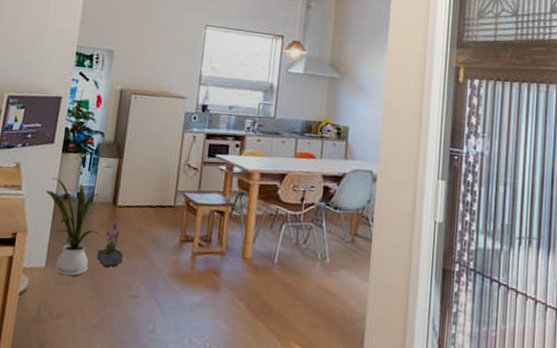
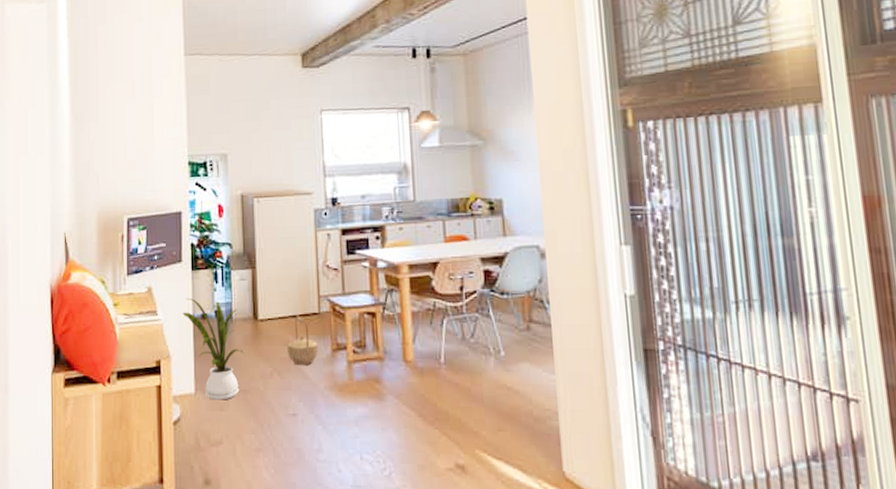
potted plant: present [96,218,124,268] -> none [245,334,274,387]
basket: none [139,206,168,253] -> present [287,316,318,366]

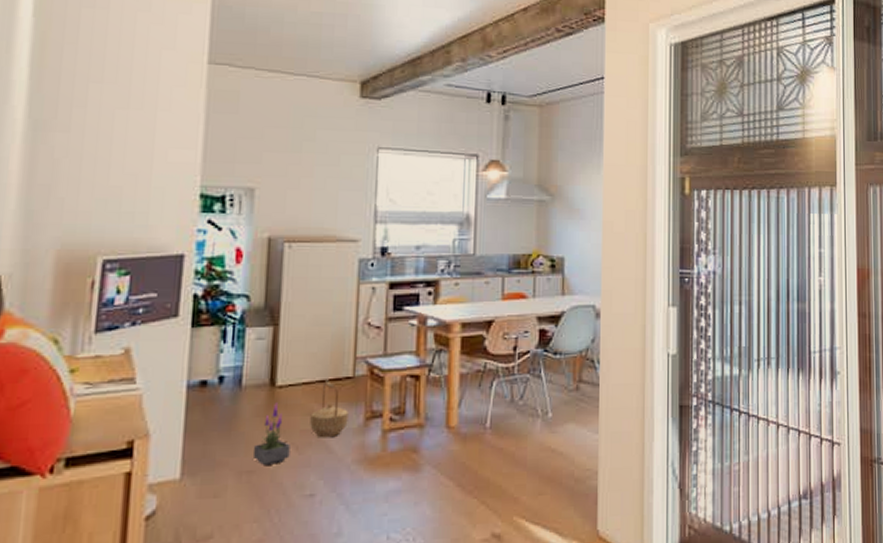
house plant: present [182,299,243,400] -> none [172,362,253,486]
potted plant: none [245,334,274,387] -> present [252,402,290,466]

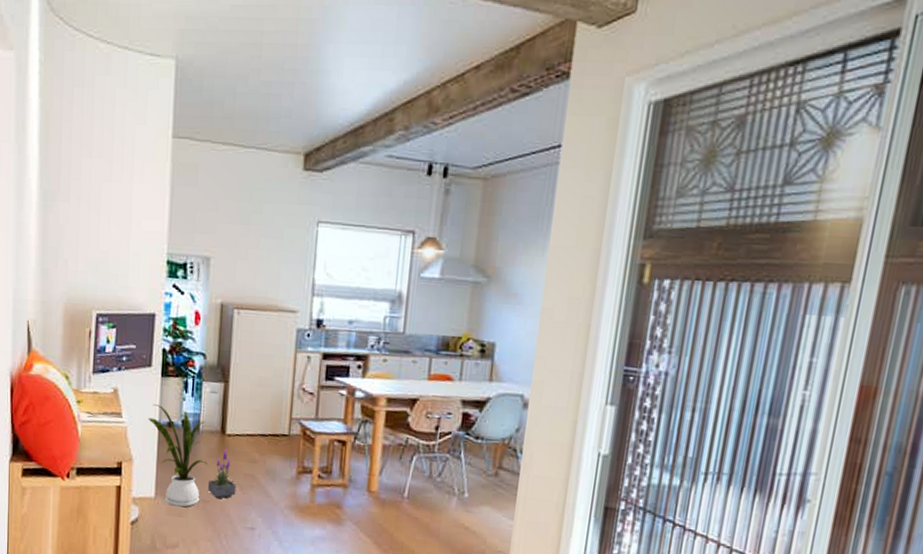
house plant: none [172,362,253,486] -> present [148,404,207,507]
basket: present [310,380,349,438] -> none [252,435,284,484]

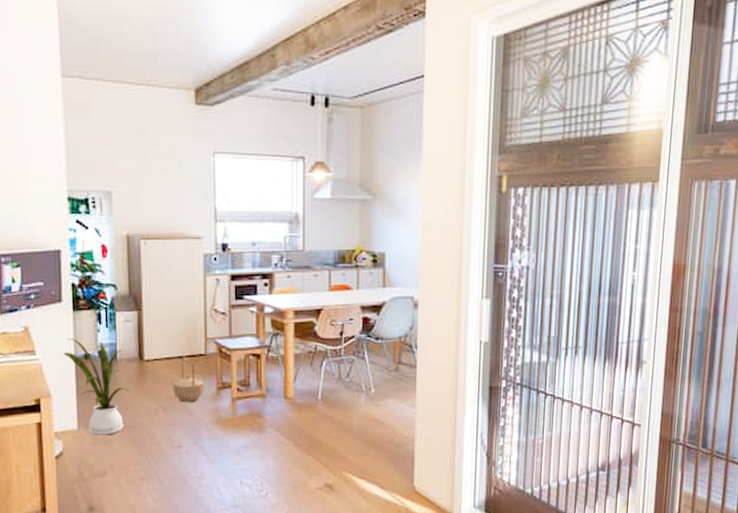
potted plant: present [207,448,236,499] -> none [130,373,159,423]
basket: none [252,435,284,484] -> present [173,357,204,403]

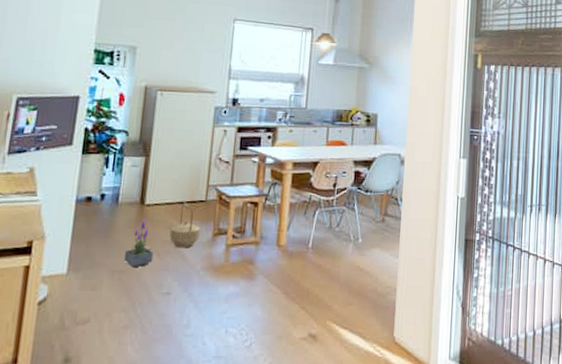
house plant: present [63,339,128,435] -> none [65,181,125,280]
potted plant: none [130,373,159,423] -> present [124,217,154,268]

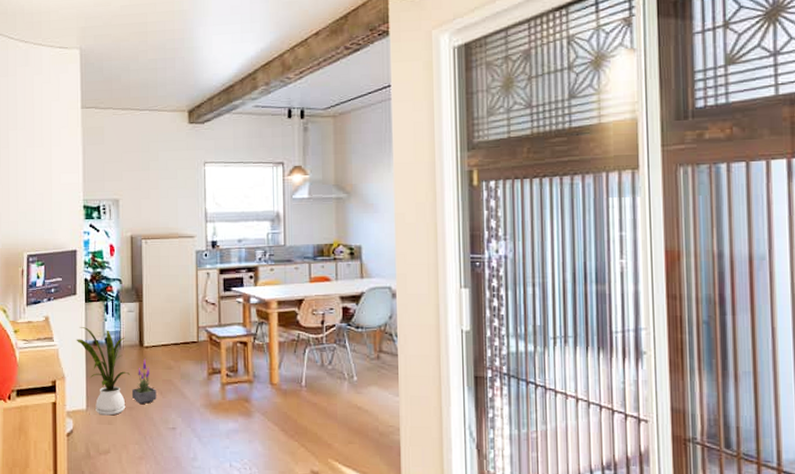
house plant: none [65,181,125,280] -> present [76,327,130,416]
basket: present [169,202,201,248] -> none [169,344,196,387]

